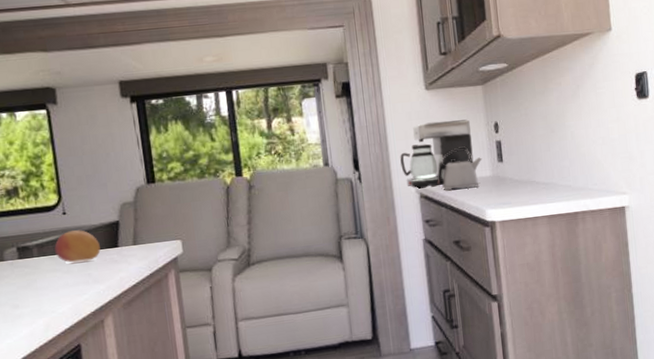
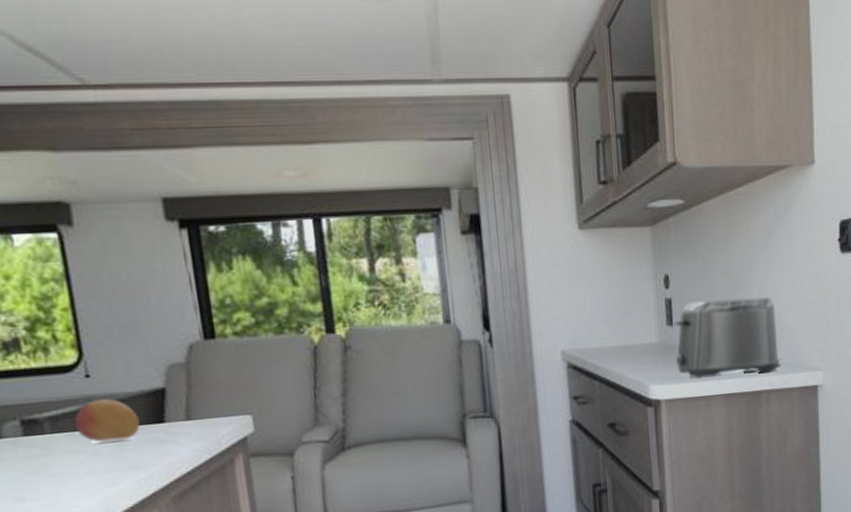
coffee maker: present [400,119,474,189] -> none [543,270,637,356]
kettle: present [437,145,482,191] -> none [590,303,648,360]
toaster: none [504,137,593,203] -> present [674,297,781,379]

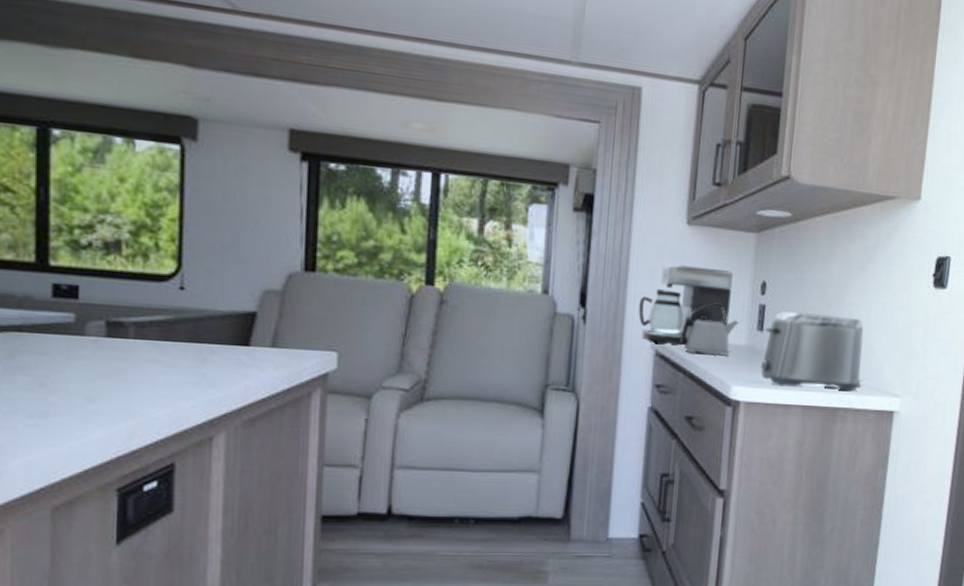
fruit: present [74,398,140,443] -> none [160,313,225,357]
coffee maker: none [543,270,637,356] -> present [638,265,734,345]
kettle: none [590,303,648,360] -> present [679,302,739,356]

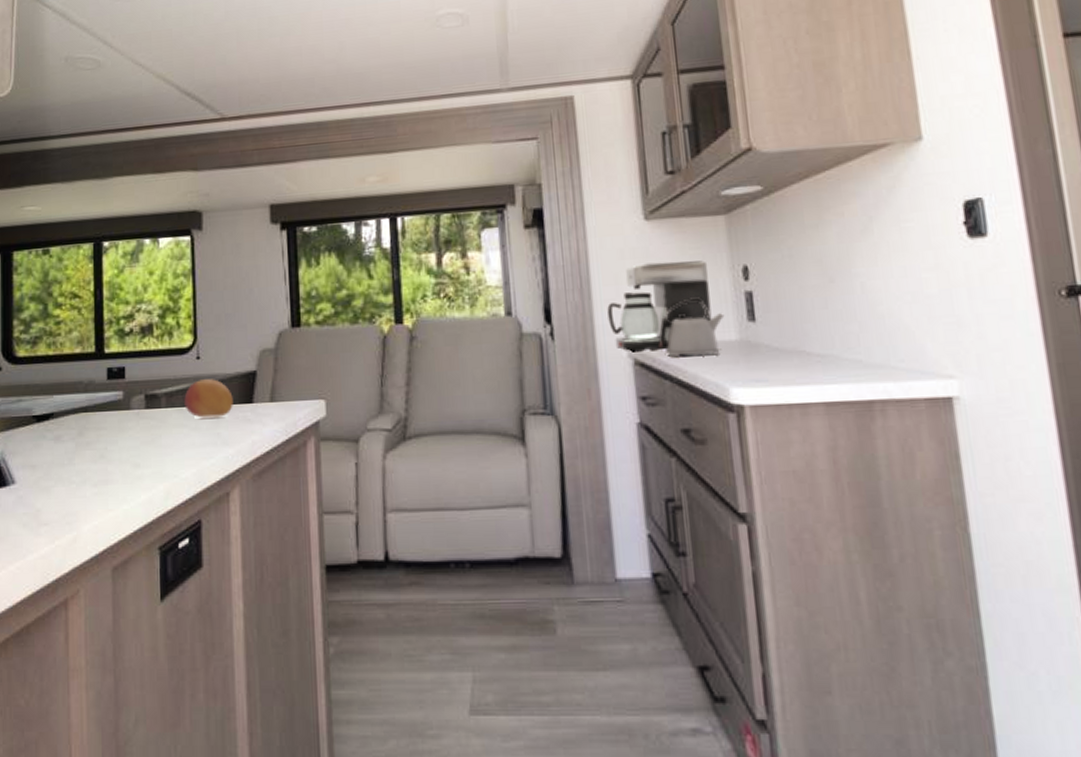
fruit: none [160,313,225,357] -> present [184,379,233,418]
toaster: present [761,311,864,392] -> none [757,290,899,382]

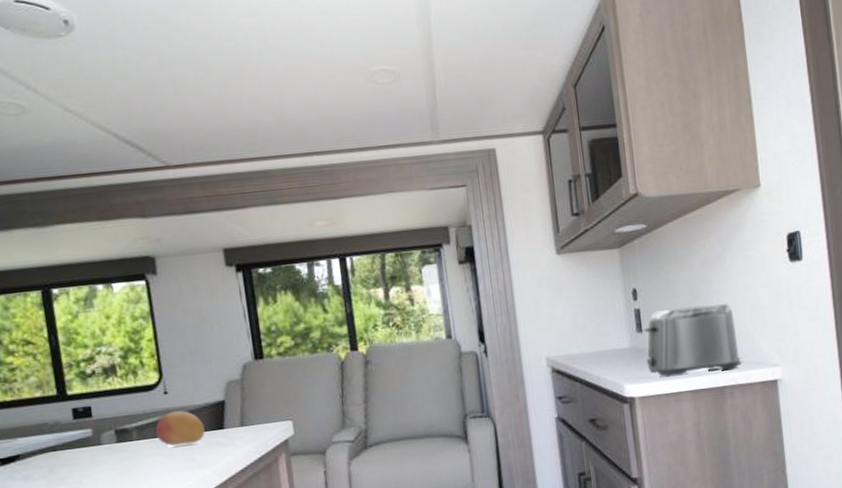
coffee maker: present [607,260,712,352] -> none [529,286,610,362]
kettle: present [659,296,725,358] -> none [570,314,620,364]
toaster: none [757,290,899,382] -> present [643,304,742,377]

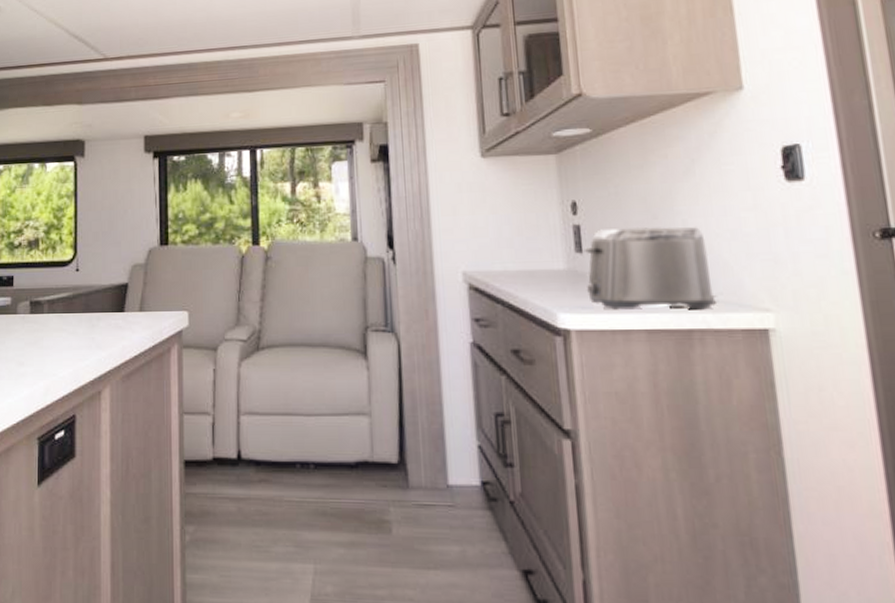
fruit: present [155,410,205,447] -> none [64,289,107,324]

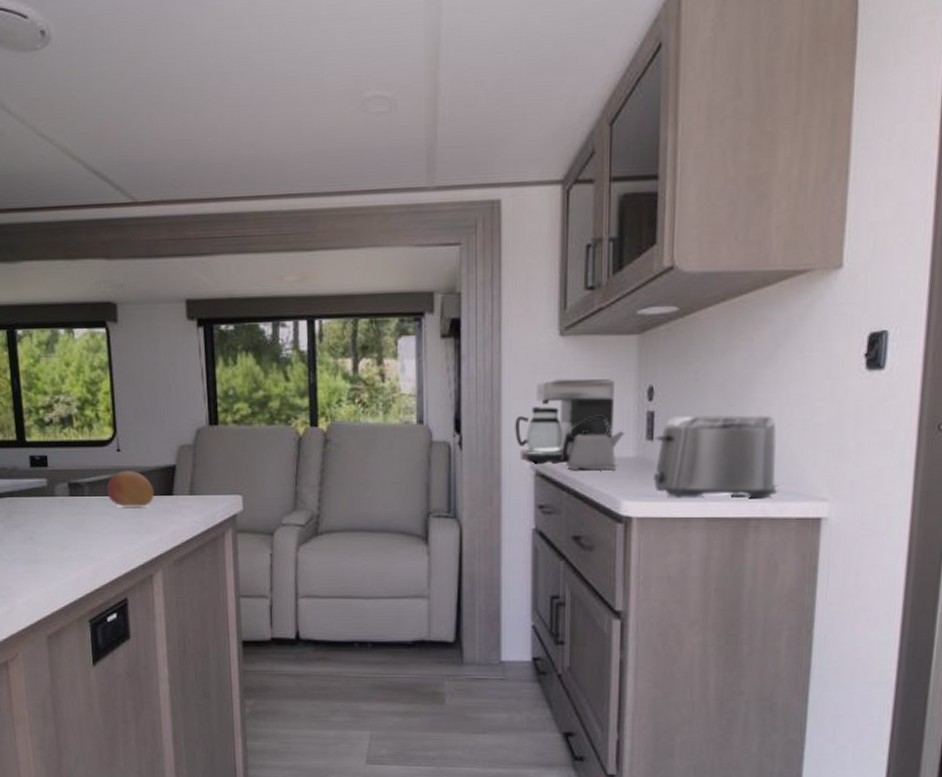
fruit: none [64,289,107,324] -> present [106,471,154,507]
coffee maker: none [445,195,542,278] -> present [515,378,616,464]
kettle: none [492,228,554,284] -> present [560,413,625,471]

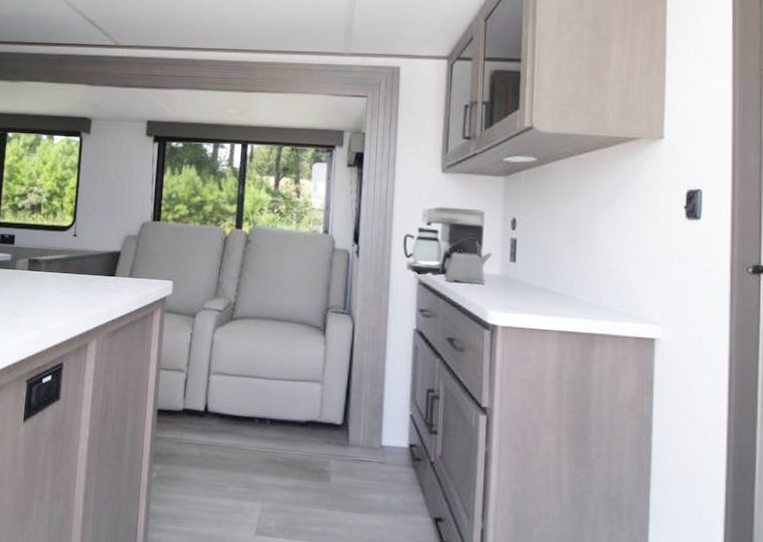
fruit: present [106,471,154,507] -> none [60,253,100,285]
toaster: present [654,414,778,499] -> none [516,244,618,319]

